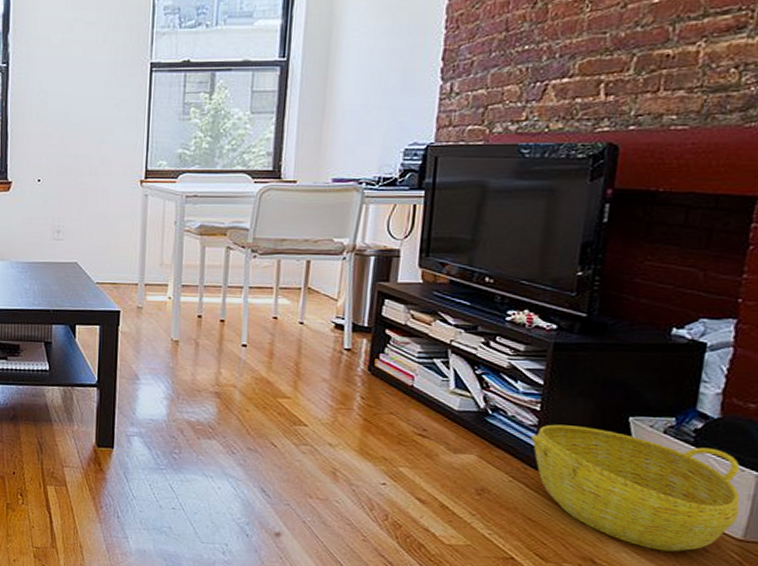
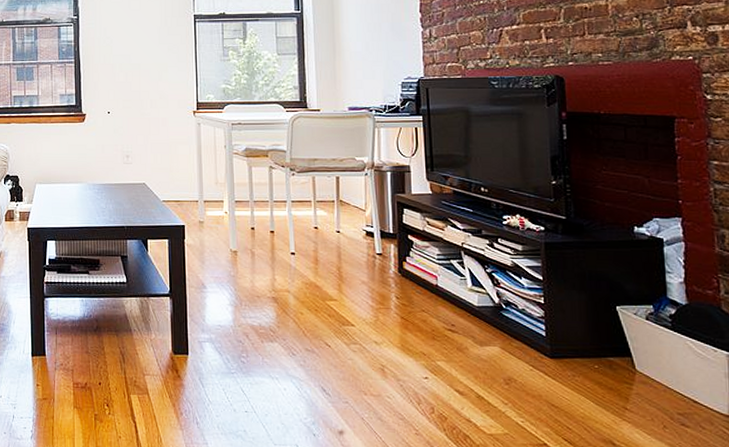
basket: present [530,424,740,552] -> none [541,315,722,430]

